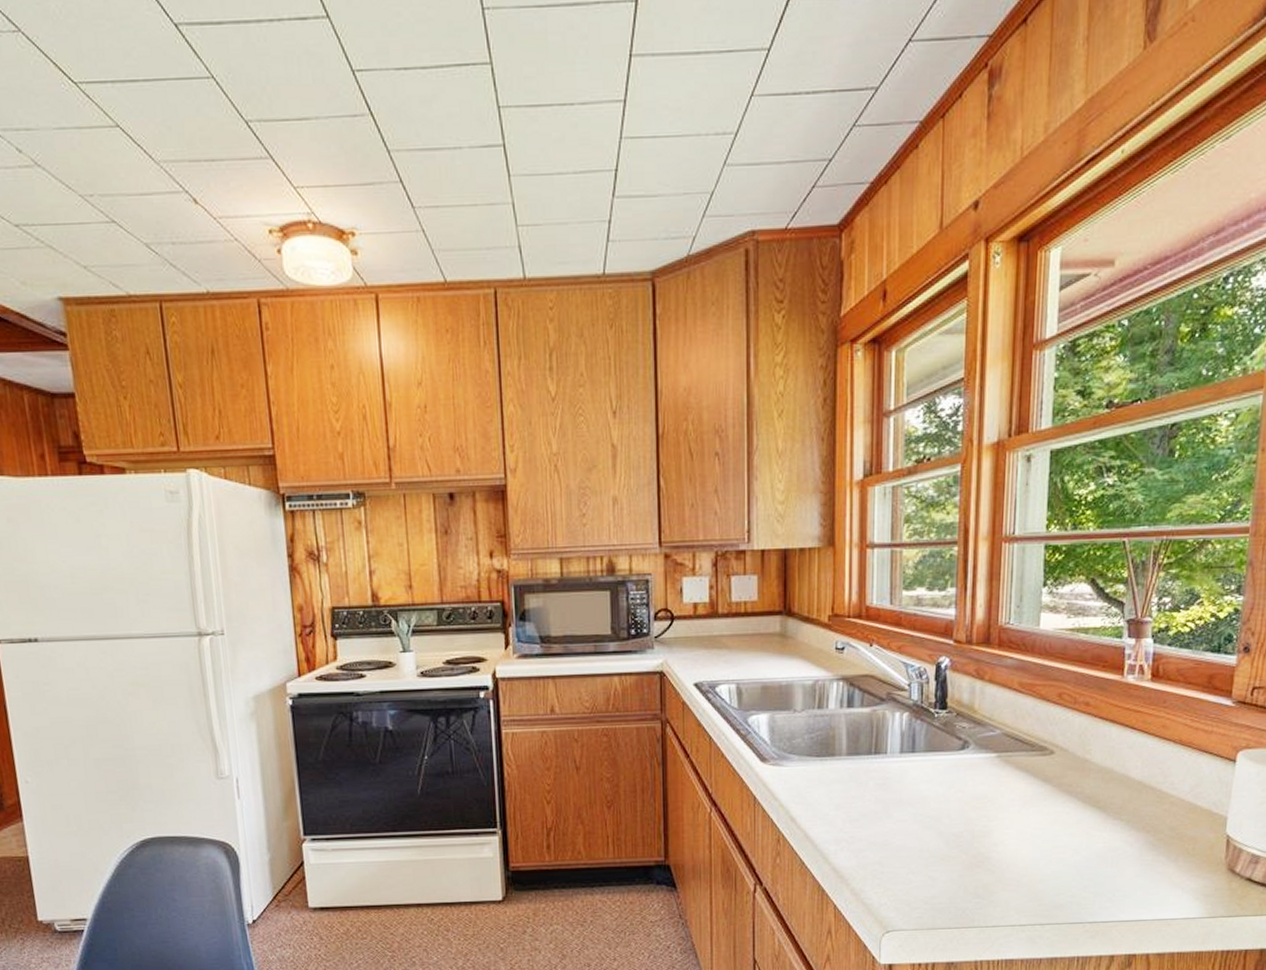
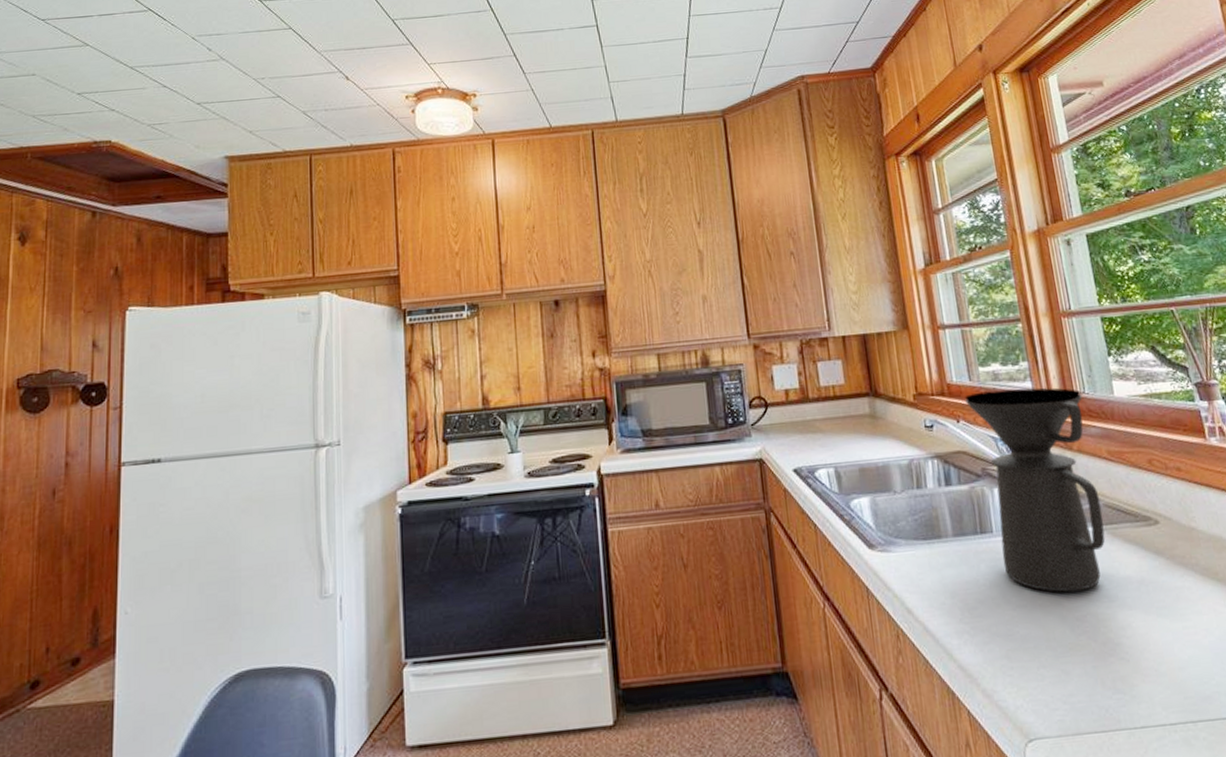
coffee maker: none [883,615,1006,811] -> present [965,388,1106,593]

